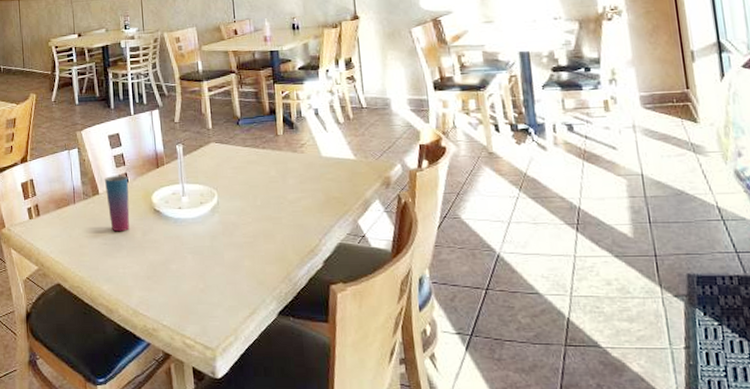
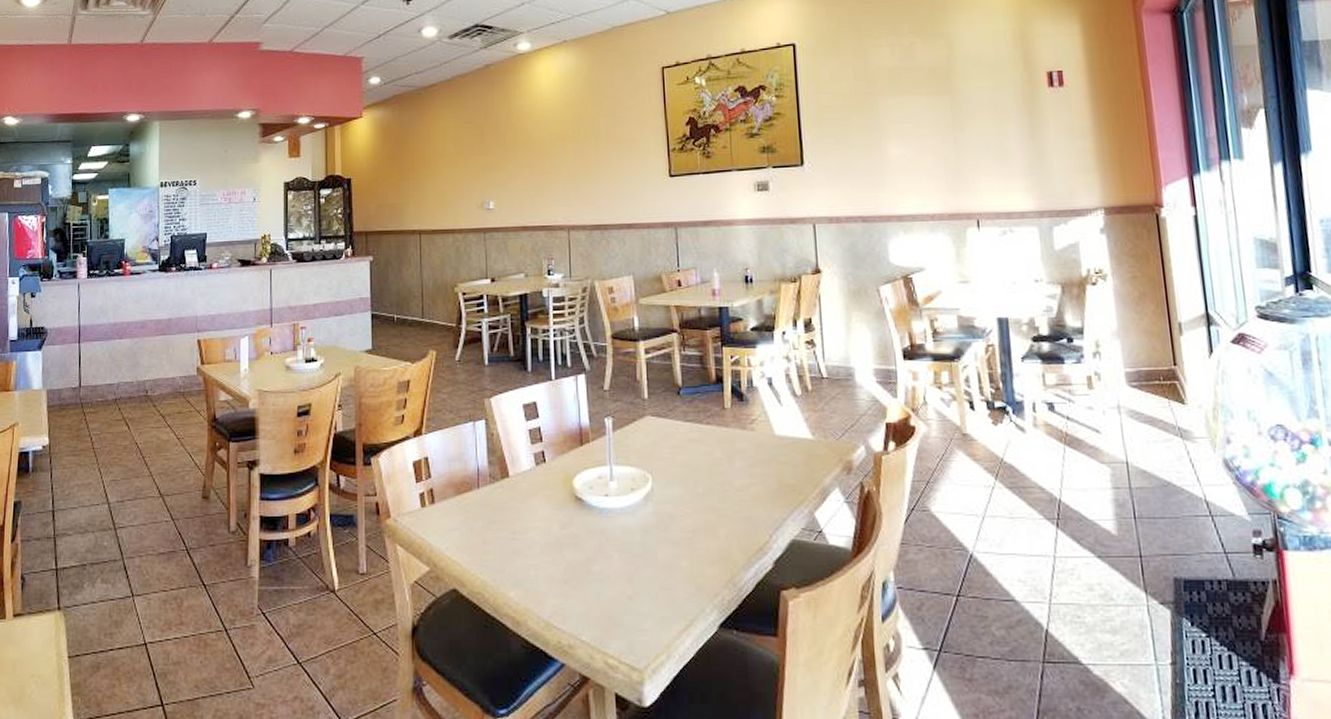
cup: present [104,176,130,232] -> none [516,454,546,524]

